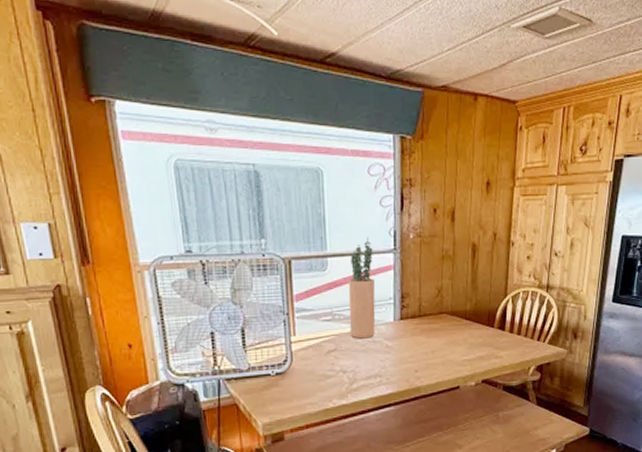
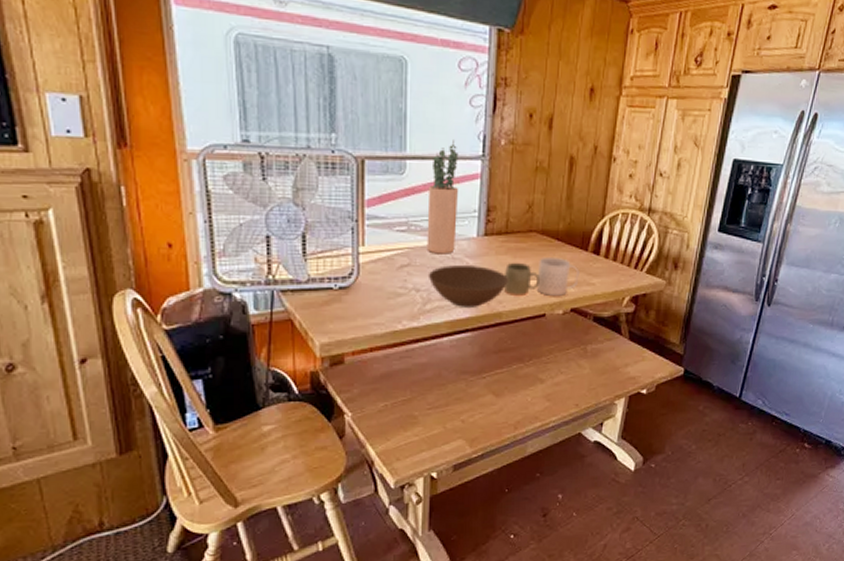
bowl: none [352,347,424,385] -> present [427,265,508,307]
mug: none [420,341,452,371] -> present [503,262,540,295]
mug: none [449,335,488,370] -> present [536,256,580,296]

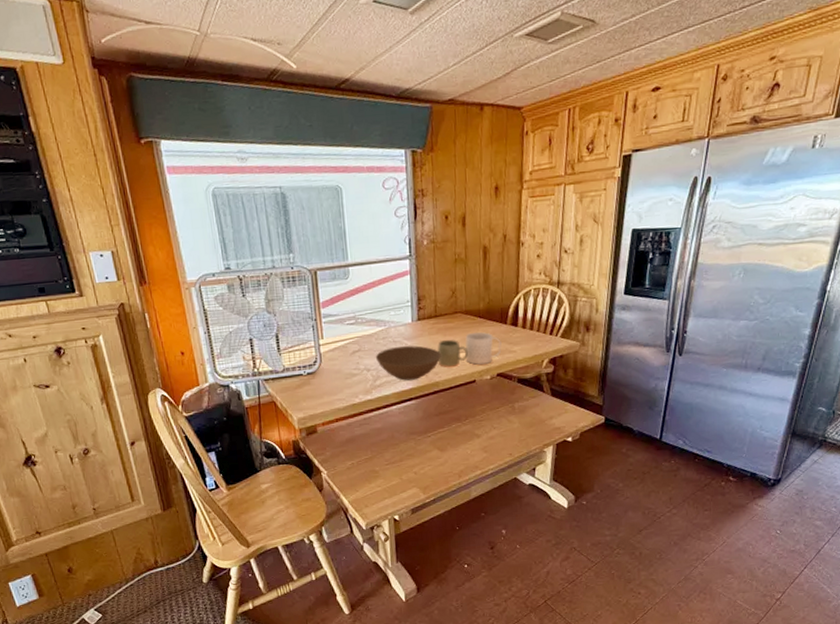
vase: present [426,140,459,254] -> none [369,246,395,340]

